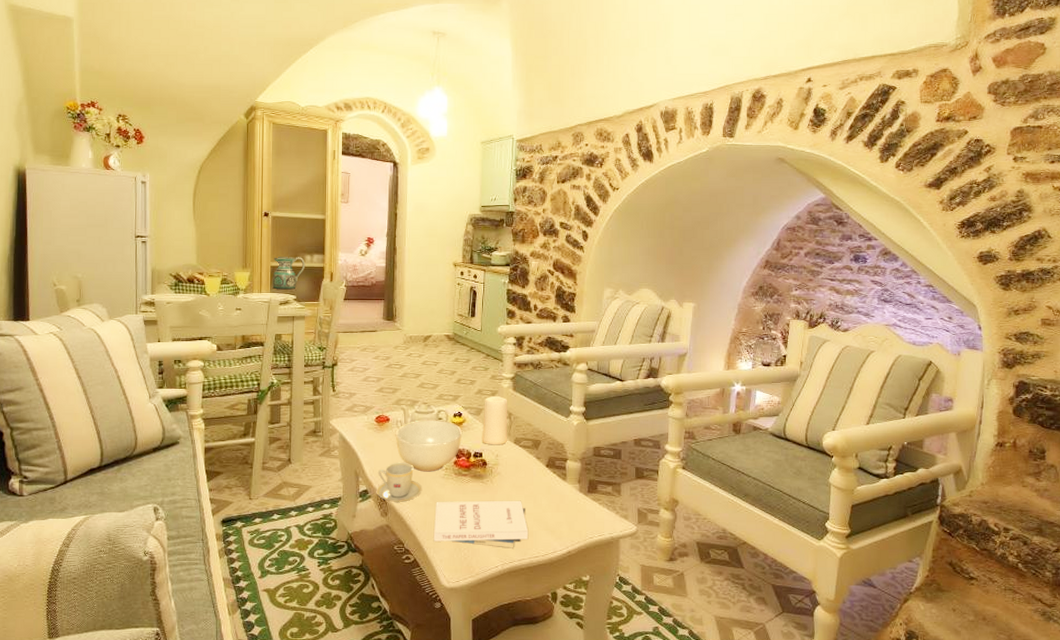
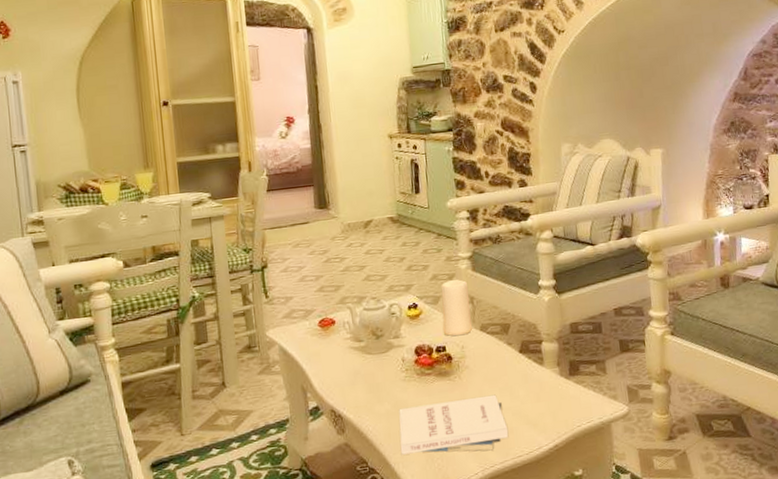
ceramic pitcher: present [272,256,306,290] -> none [180,148,218,189]
teacup: present [376,462,421,502] -> none [328,368,381,417]
bowl: present [395,420,463,472] -> none [343,315,421,377]

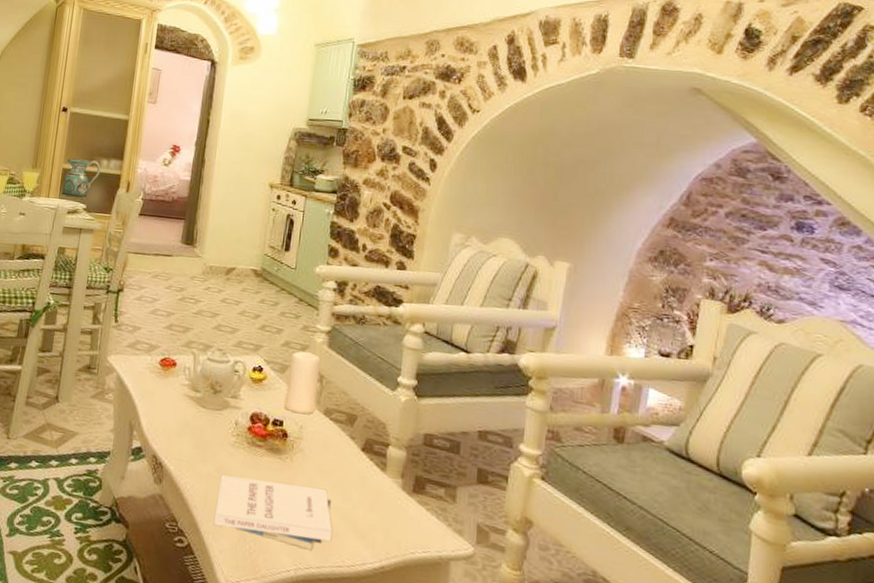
ceramic pitcher: none [180,148,218,189] -> present [61,157,101,198]

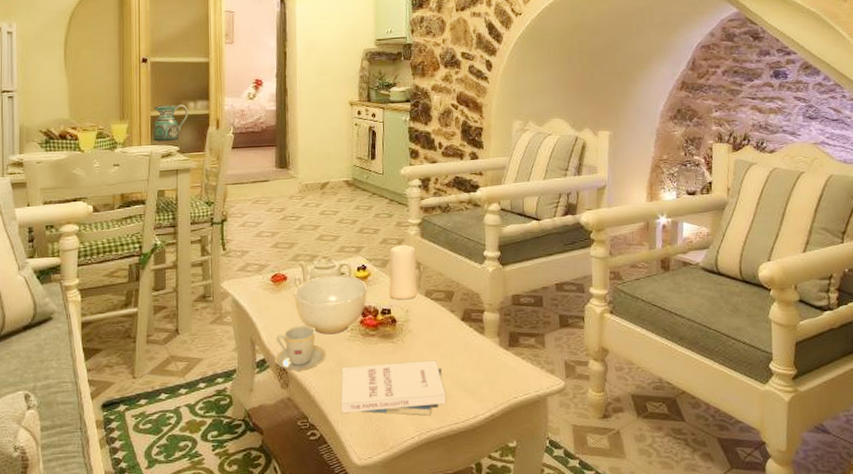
teacup: none [151,418,206,469] -> present [275,325,325,371]
bowl: none [181,369,262,436] -> present [294,275,368,335]

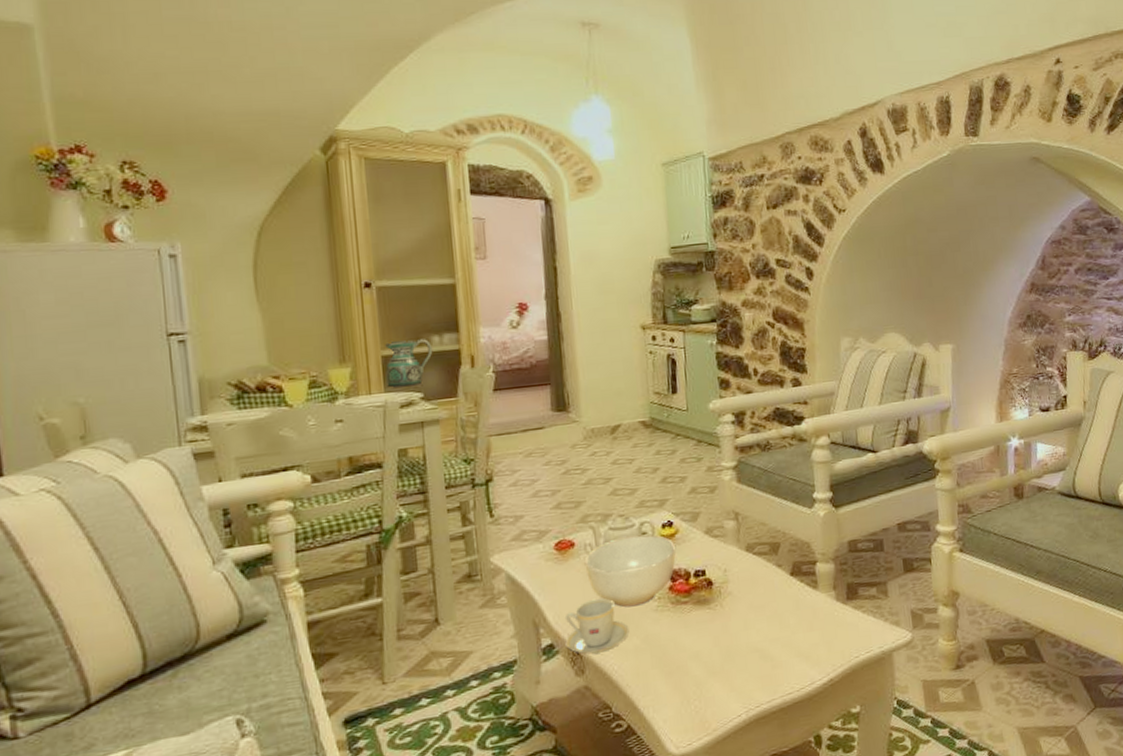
books: present [340,360,447,416] -> none [649,624,778,697]
candle: present [389,244,418,300] -> none [700,492,737,558]

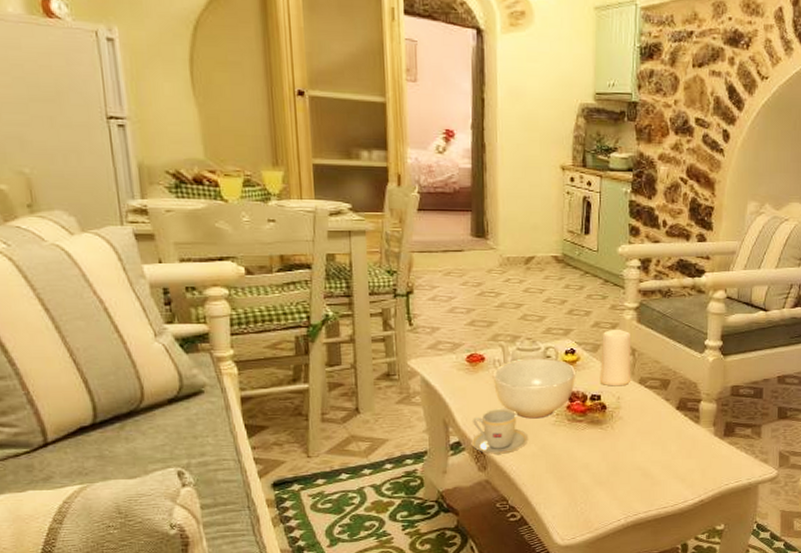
ceramic pitcher: present [385,339,433,387] -> none [316,150,362,196]
candle: none [700,492,737,558] -> present [599,329,631,387]

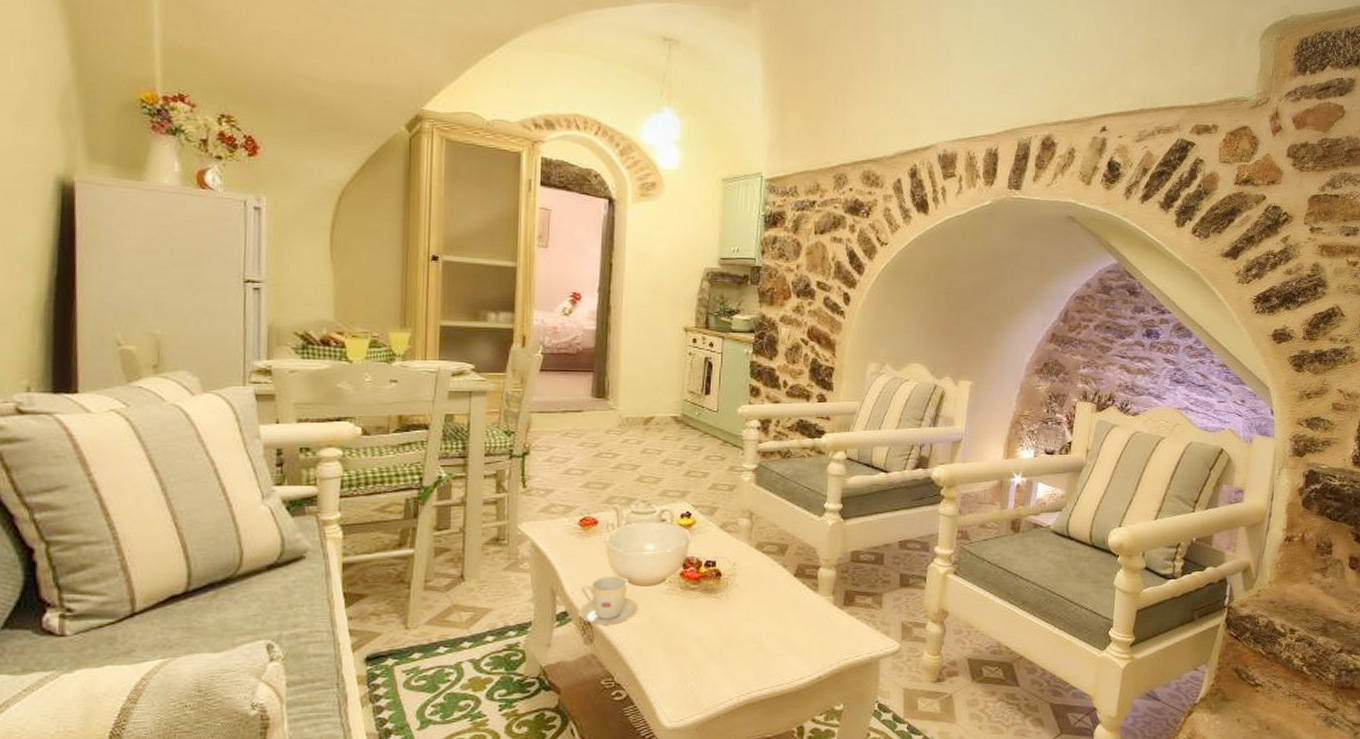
candle: present [599,329,631,387] -> none [715,491,749,552]

